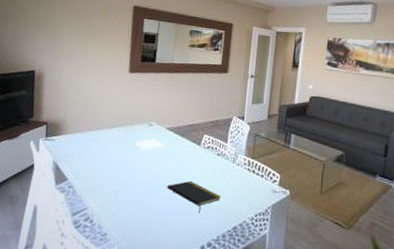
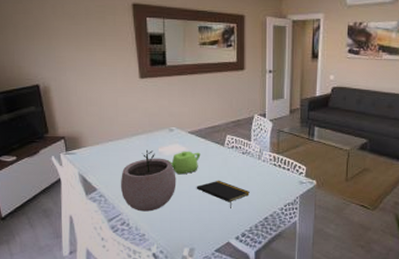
plant pot: none [91,142,149,209] -> present [120,149,176,212]
teapot: none [142,147,176,172] -> present [168,151,201,175]

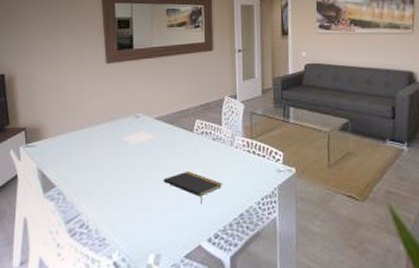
plant pot: present [120,149,176,212] -> none [80,138,142,211]
teapot: present [168,151,201,175] -> none [133,139,168,166]

